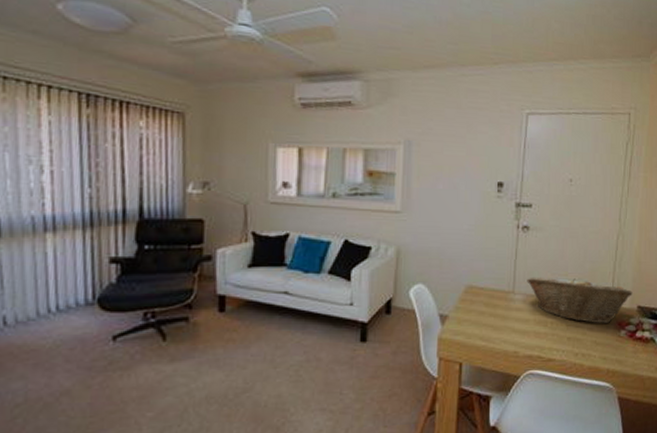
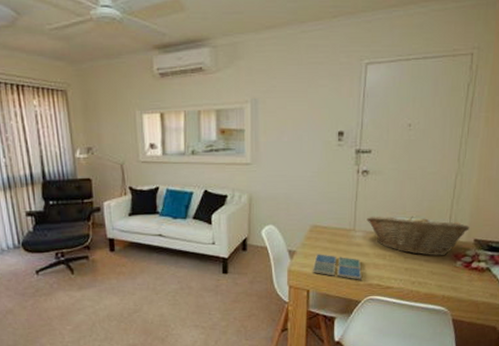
drink coaster: none [465,319,521,351] -> present [312,254,362,280]

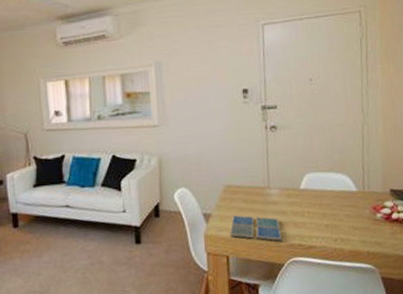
fruit basket: present [367,216,470,256] -> none [280,169,384,210]

